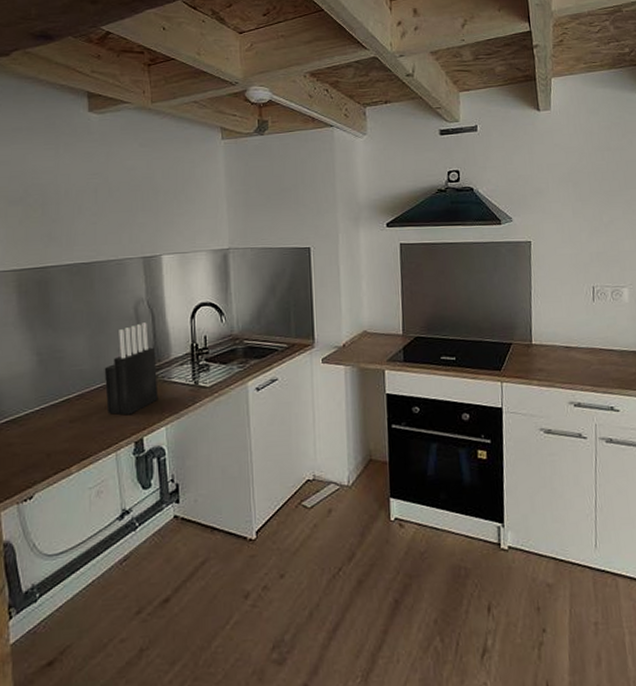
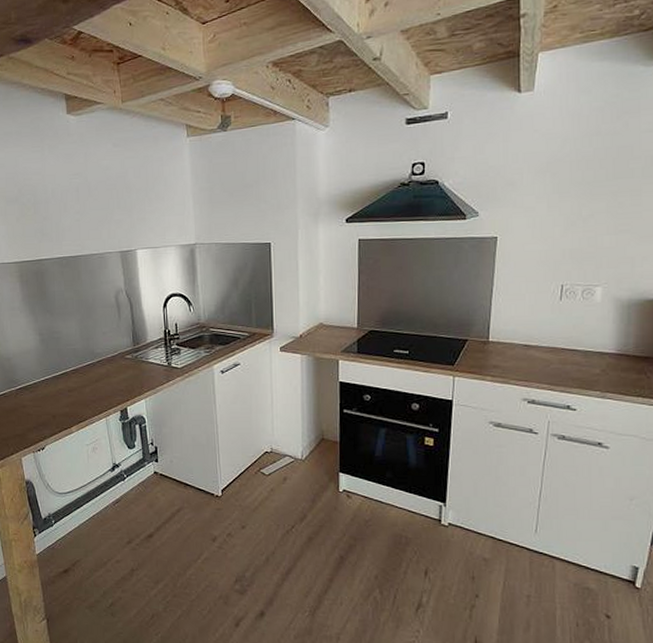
knife block: present [104,322,158,415] -> none [93,310,138,388]

